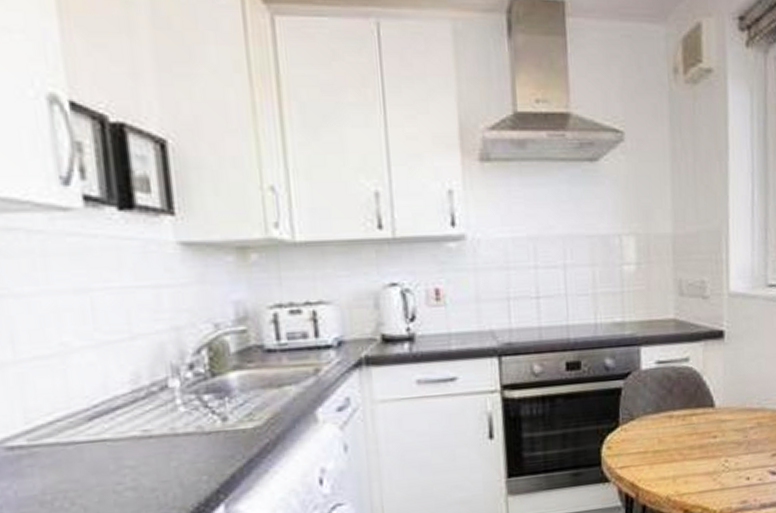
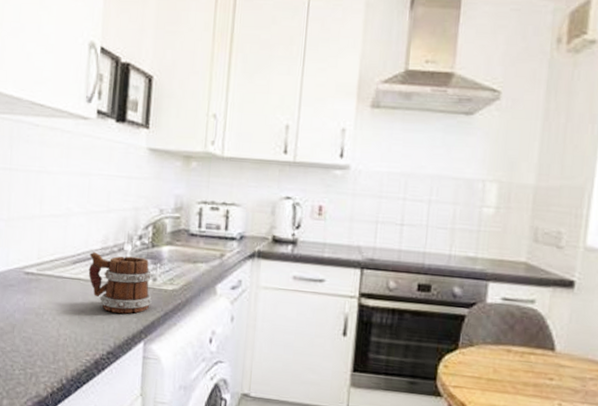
mug: none [114,393,226,476] -> present [88,252,152,314]

